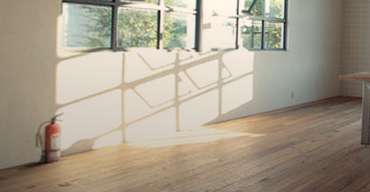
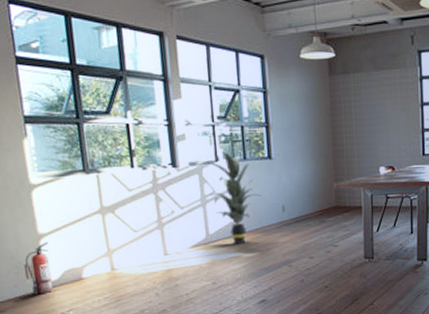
indoor plant: none [223,42,274,126] -> present [203,153,262,245]

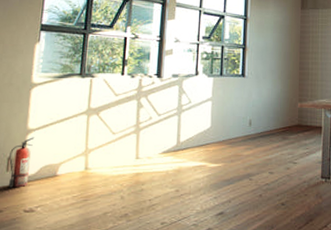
indoor plant: present [203,153,262,245] -> none [182,68,232,155]

